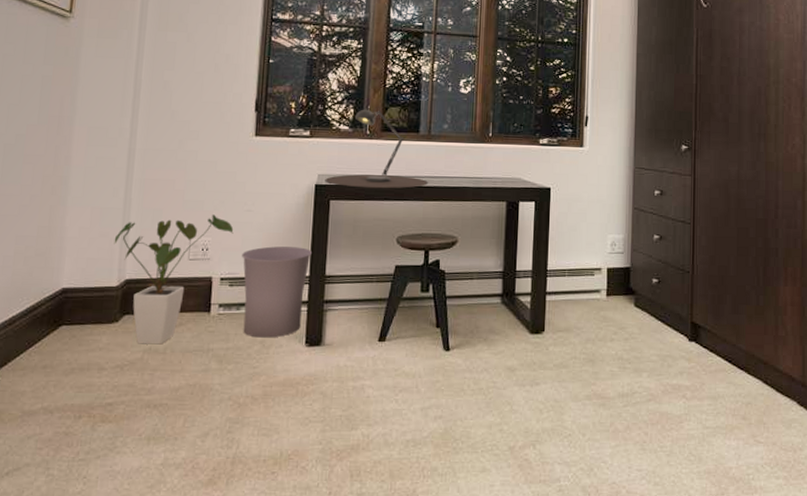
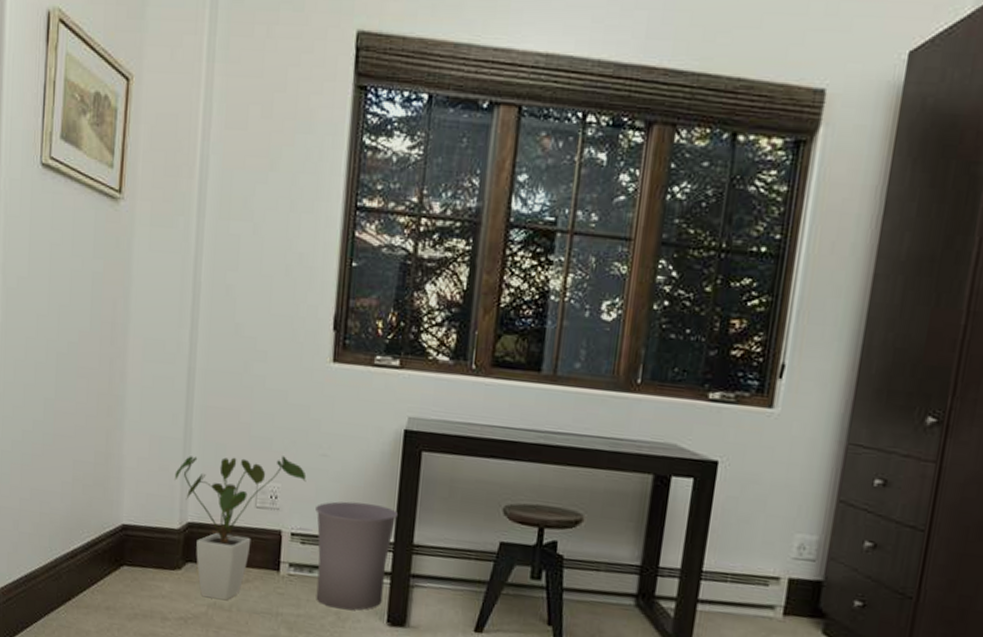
desk lamp: present [325,106,428,189] -> none [416,332,549,445]

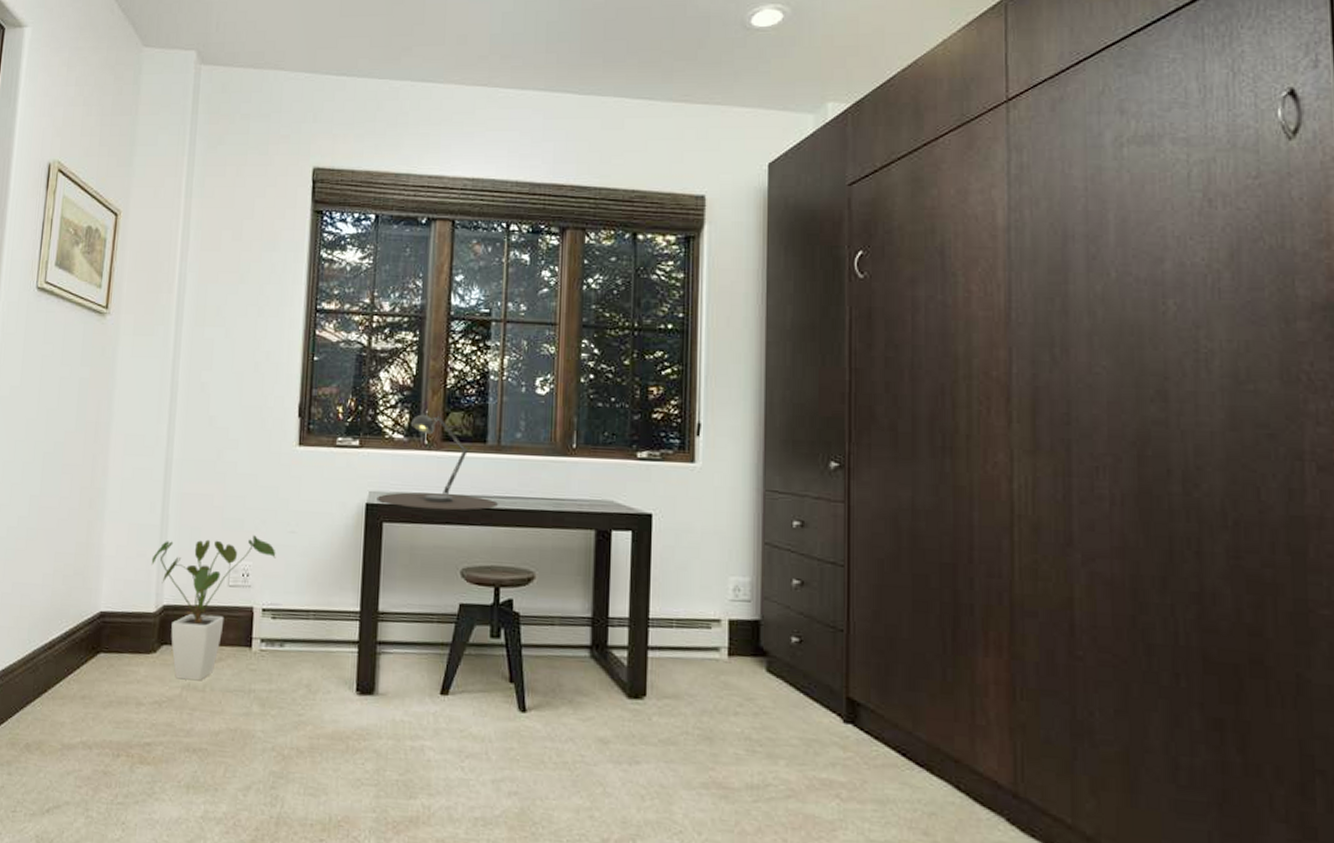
waste bin: present [315,501,399,610] -> none [285,574,364,682]
desk lamp: none [416,332,549,445] -> present [377,410,498,511]

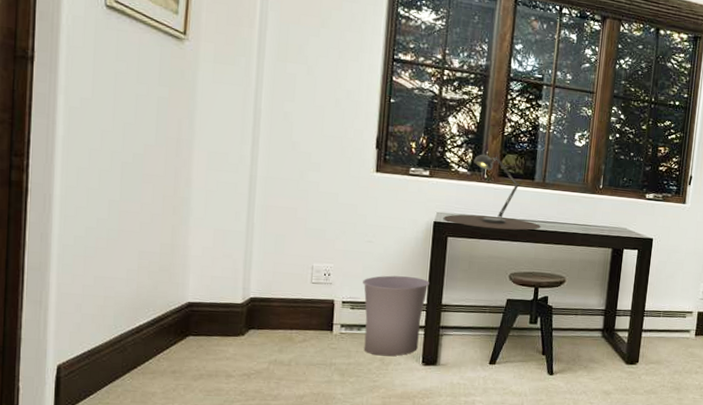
house plant: present [151,535,276,681] -> none [237,243,355,357]
waste bin: none [285,574,364,682] -> present [363,275,430,356]

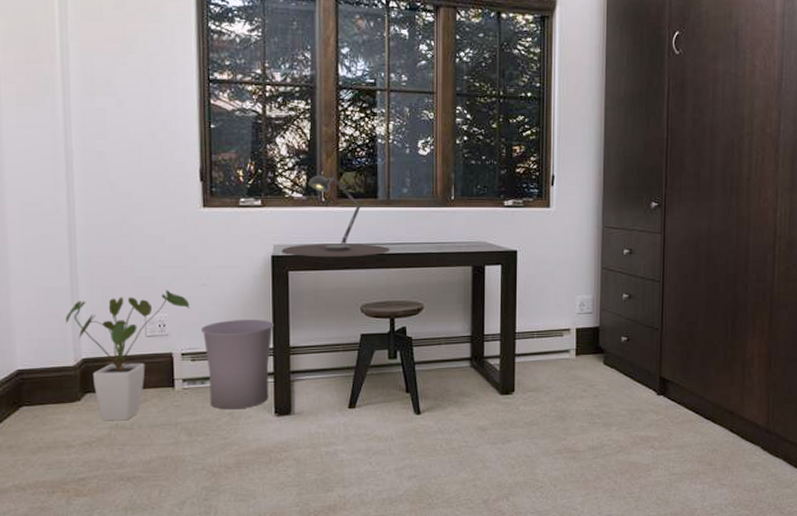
house plant: none [237,243,355,357] -> present [65,290,190,421]

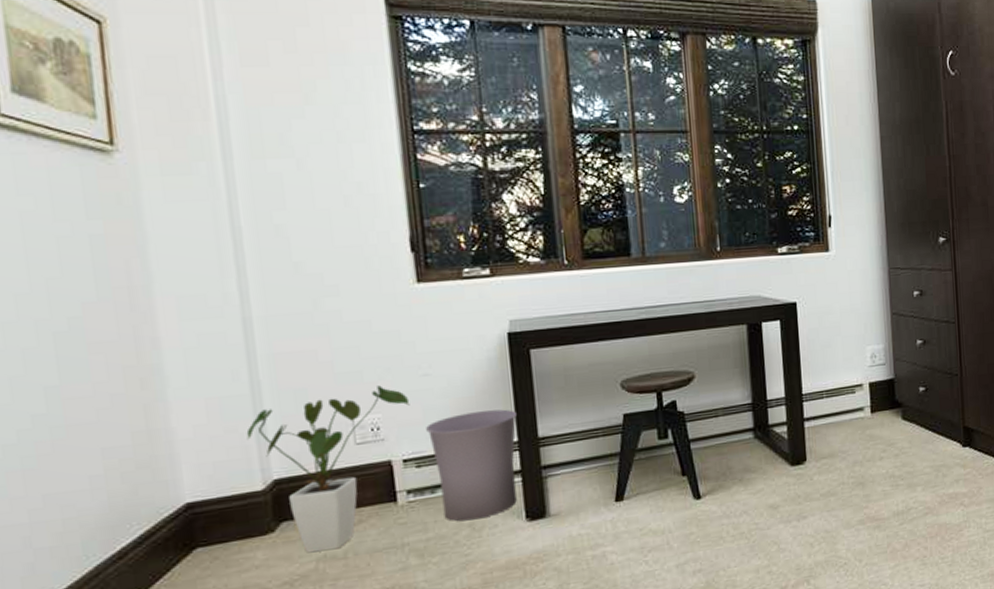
desk lamp: present [281,171,389,258] -> none [519,229,650,331]

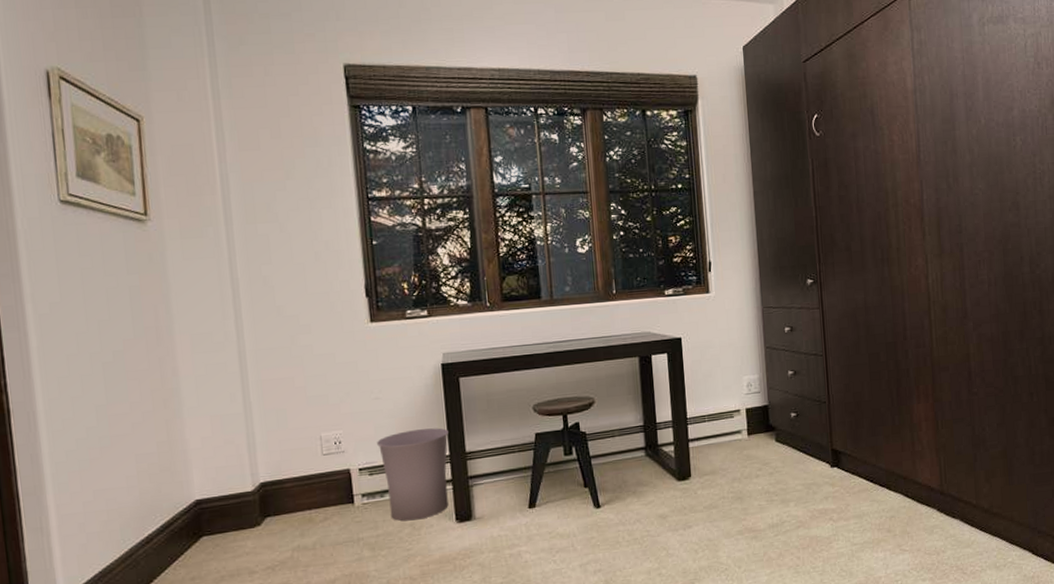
house plant: present [246,385,410,553] -> none [240,407,365,544]

